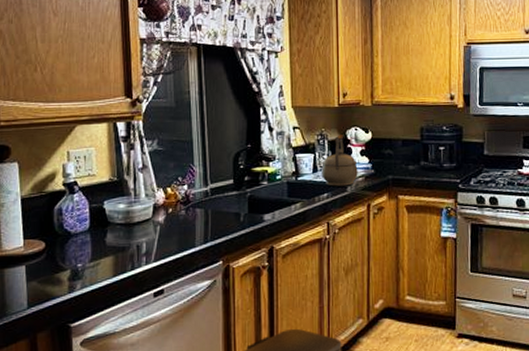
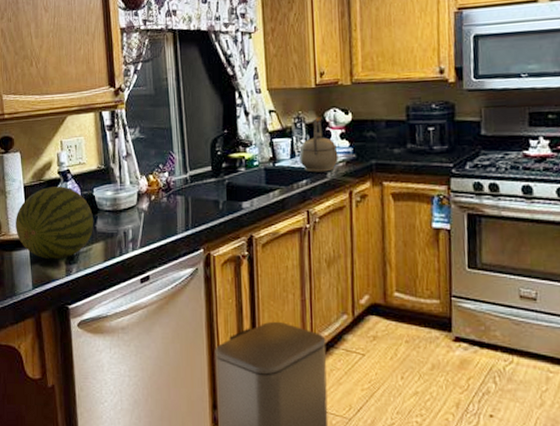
fruit: none [9,199,104,277] -> present [16,186,94,260]

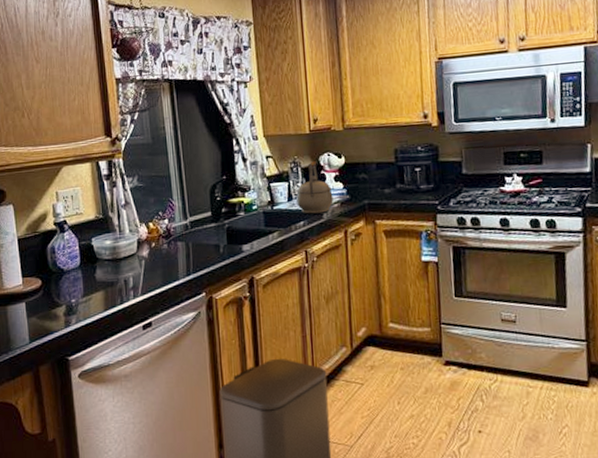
fruit: present [16,186,94,260] -> none [10,237,93,312]

